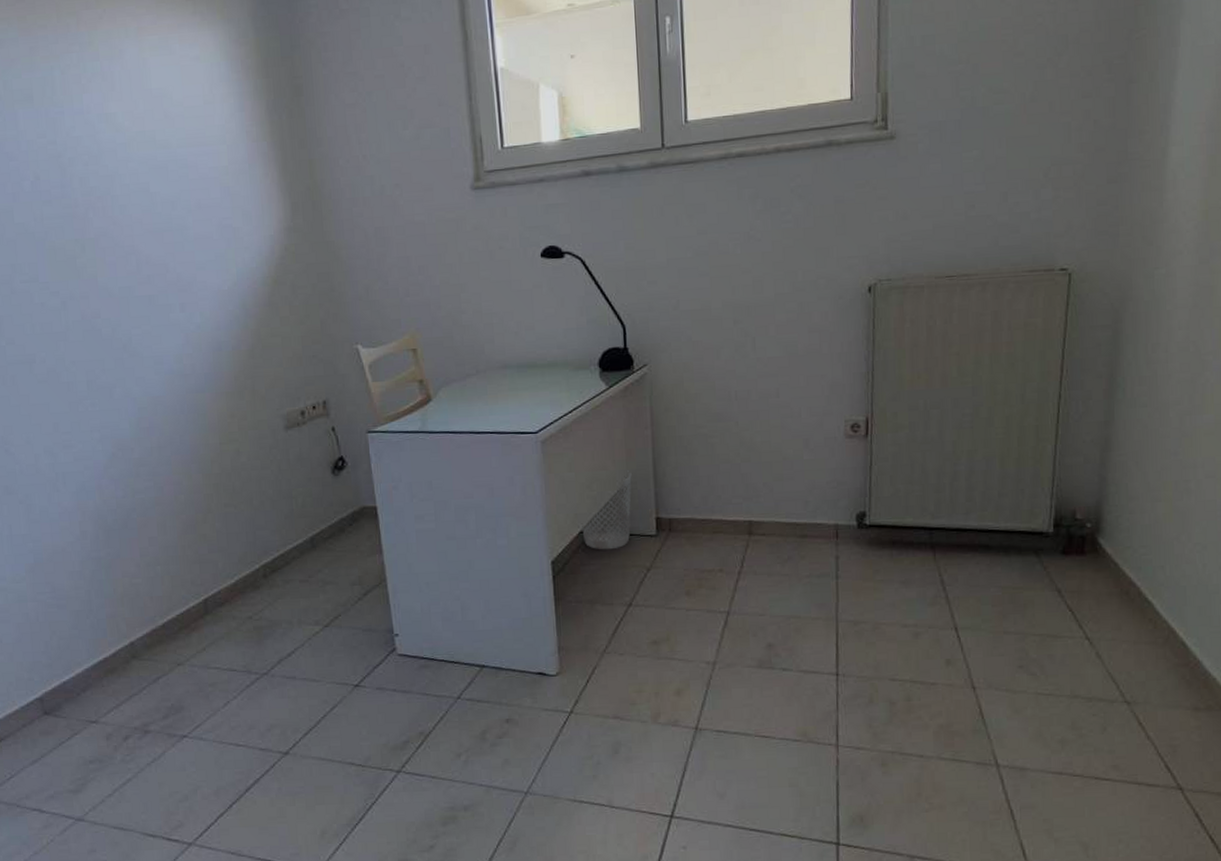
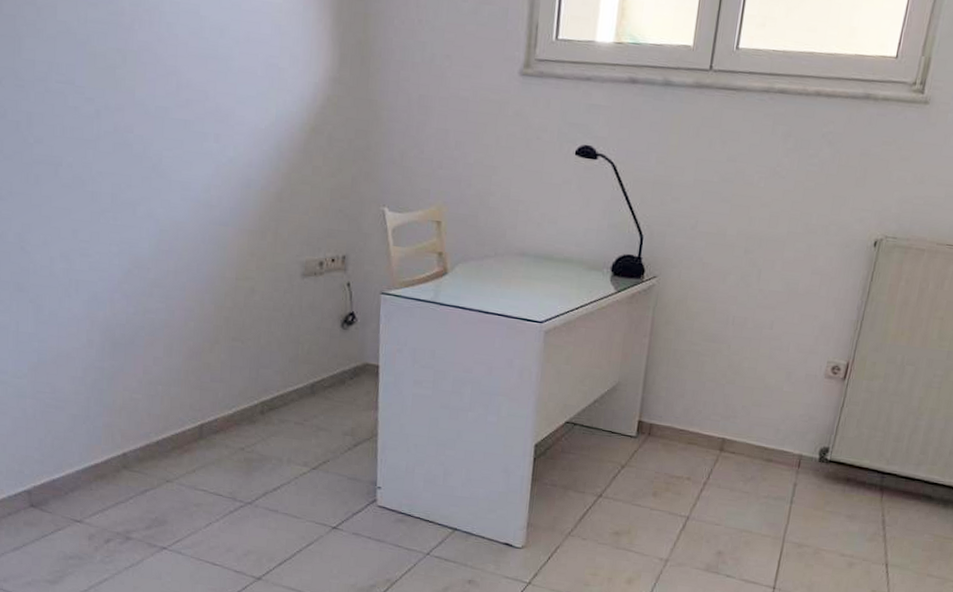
wastebasket: present [582,471,632,550] -> none [568,373,624,443]

